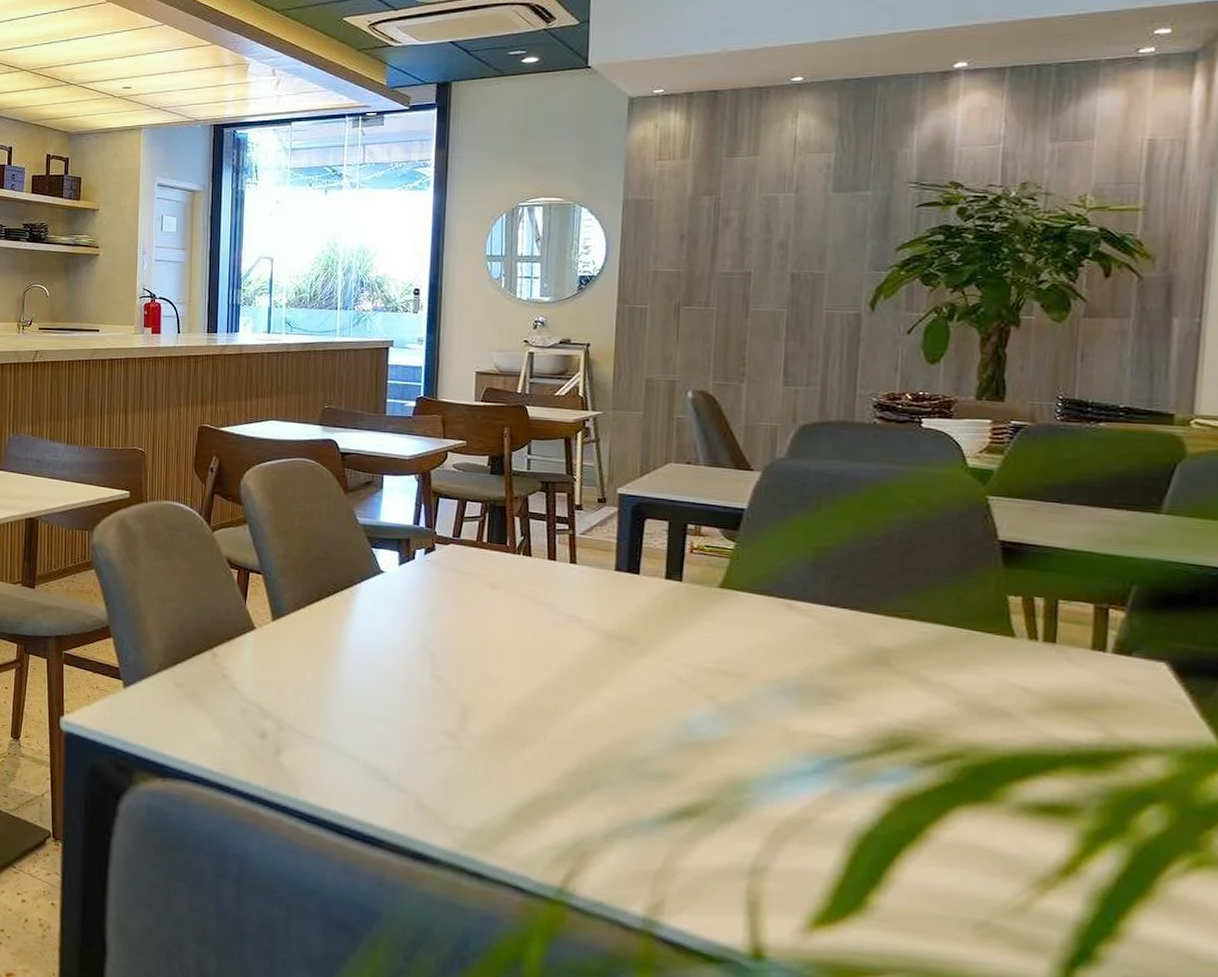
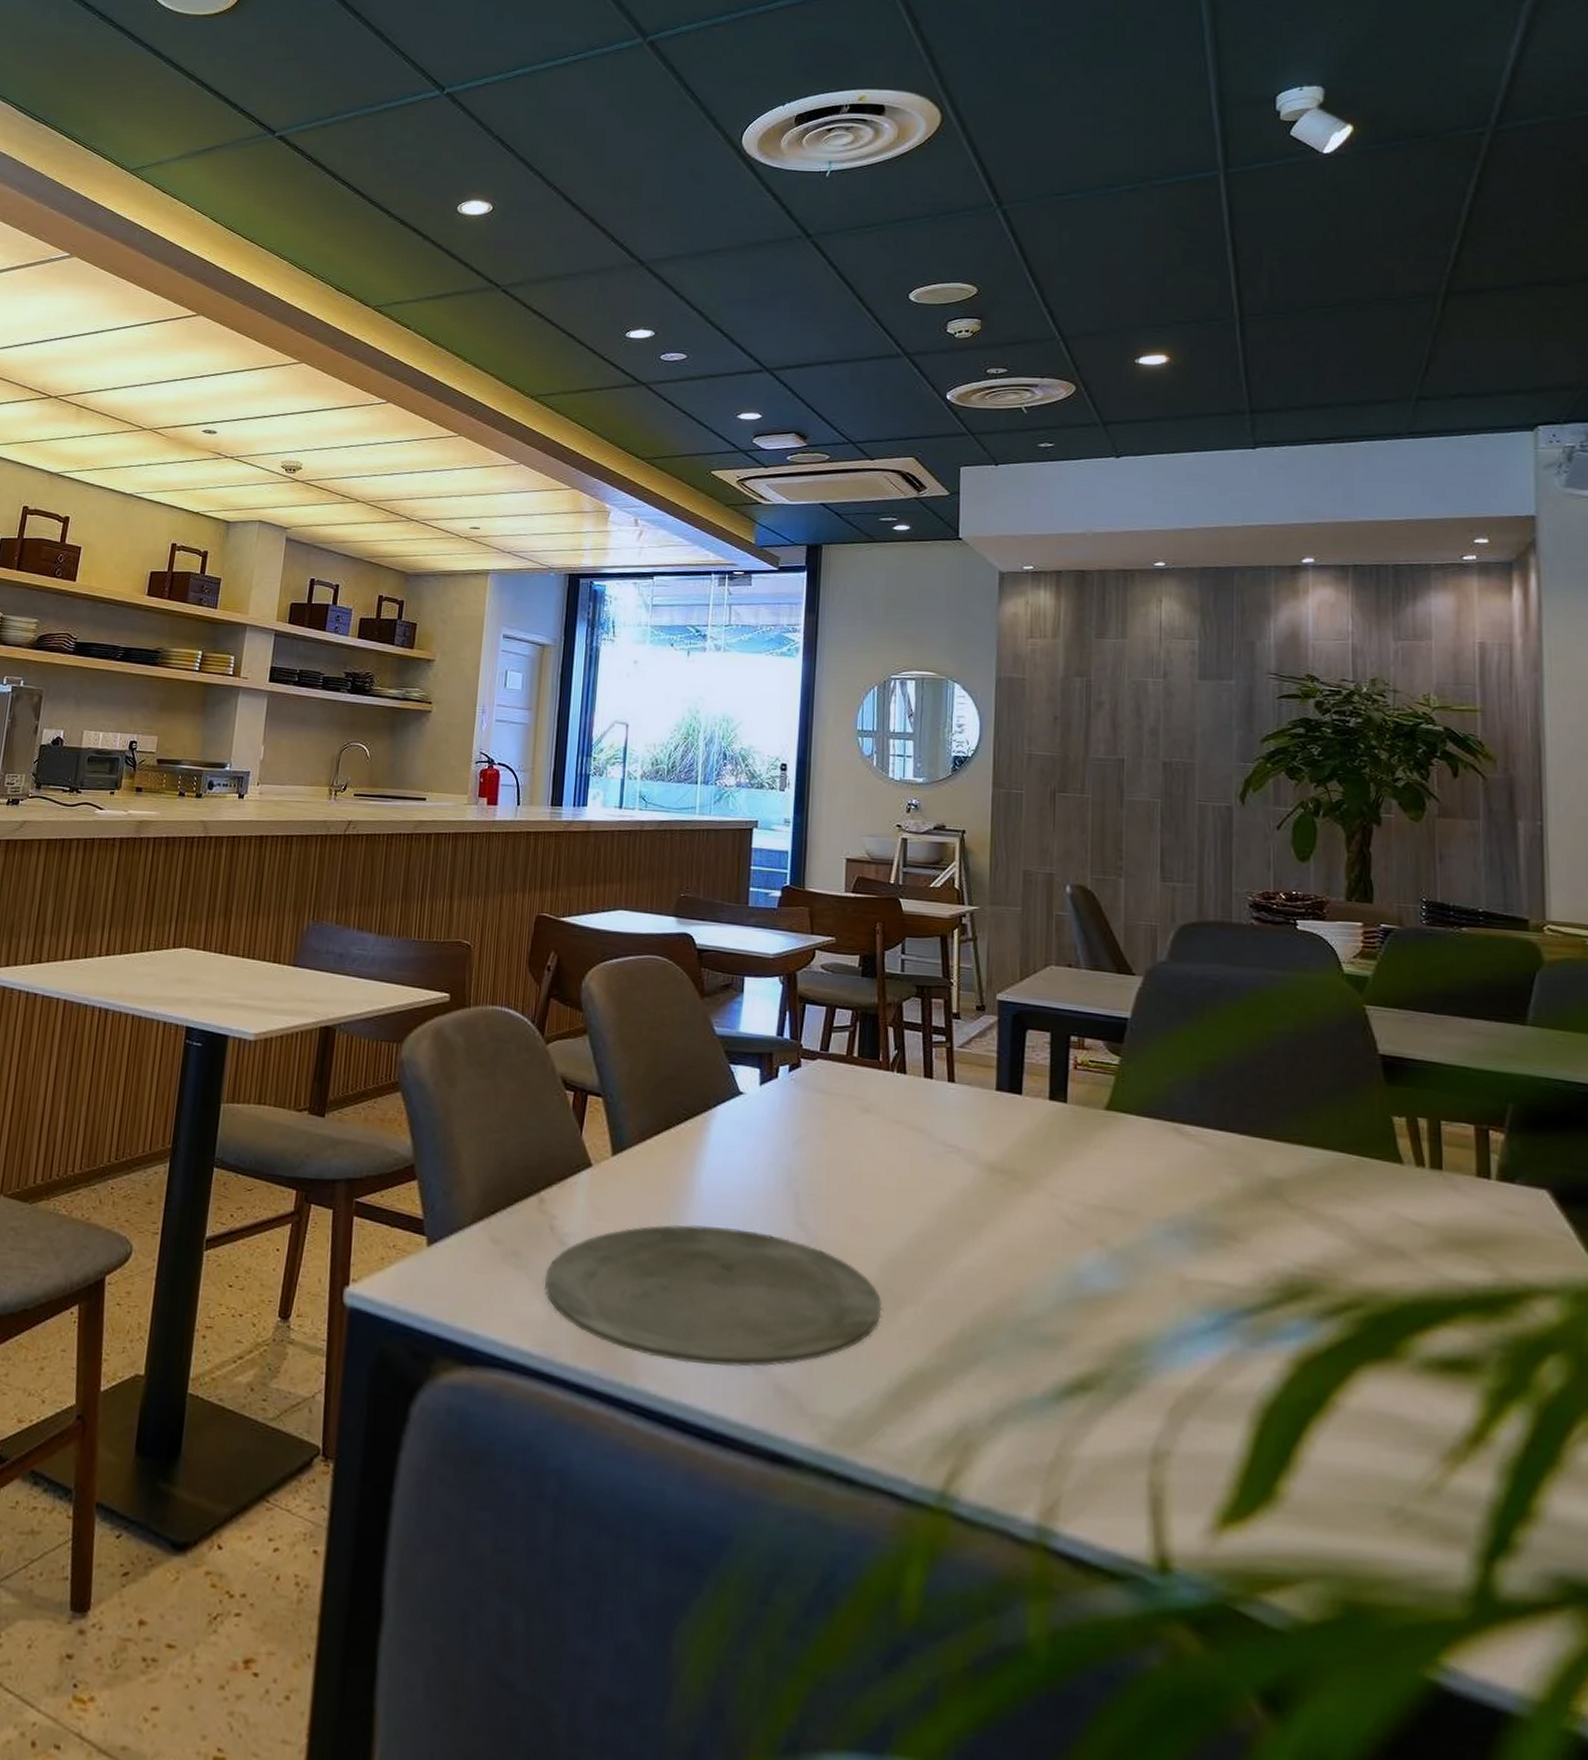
plate: none [221,675,508,788] -> present [545,1224,882,1367]

